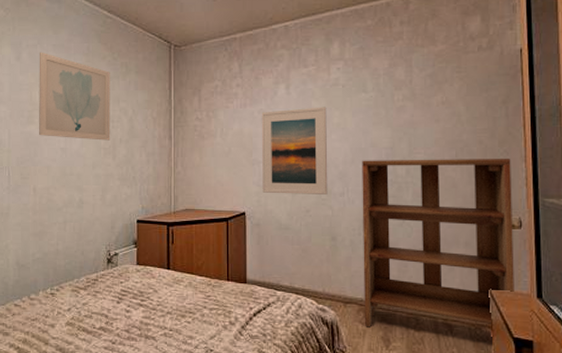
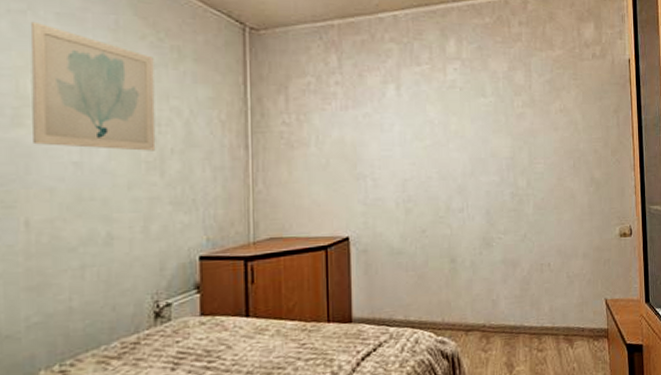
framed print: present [261,107,328,194] -> none [367,111,446,213]
bookshelf: present [362,158,514,328] -> none [482,167,626,355]

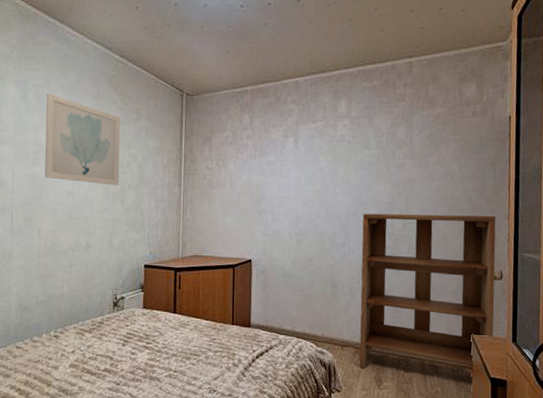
bookshelf: none [482,167,626,355] -> present [359,213,496,369]

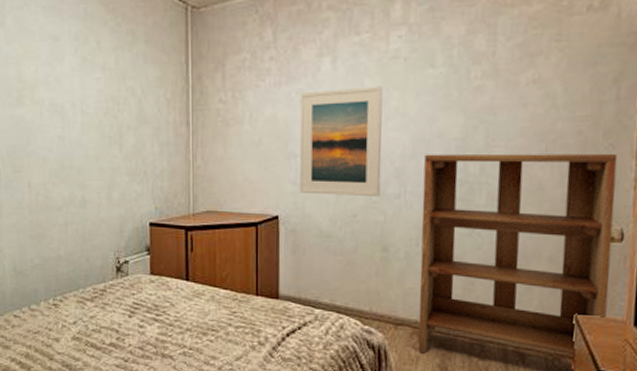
wall art: present [45,92,121,186] -> none [26,15,116,127]
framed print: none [268,161,332,245] -> present [299,86,383,196]

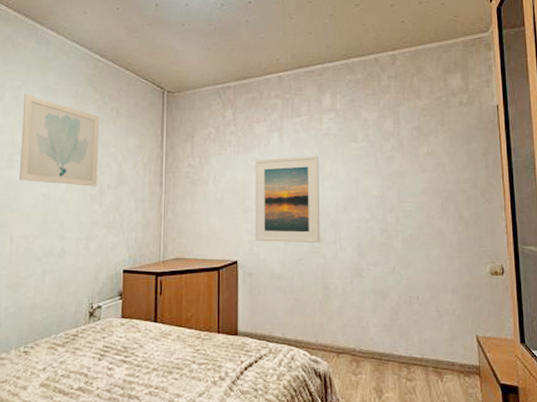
wall art: none [26,15,116,127] -> present [20,93,100,187]
bookshelf: present [417,153,618,356] -> none [353,207,499,378]

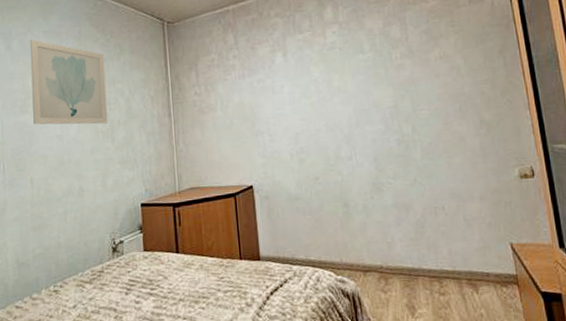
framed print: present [254,155,320,243] -> none [260,71,336,164]

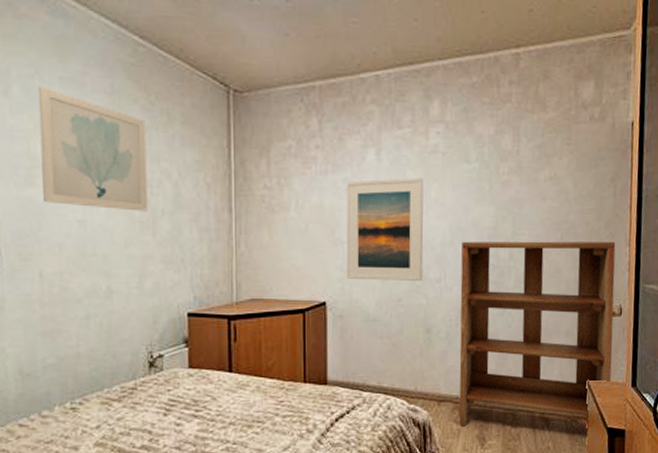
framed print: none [260,71,336,164] -> present [346,177,424,281]
bookshelf: none [367,107,536,296] -> present [459,241,616,426]

